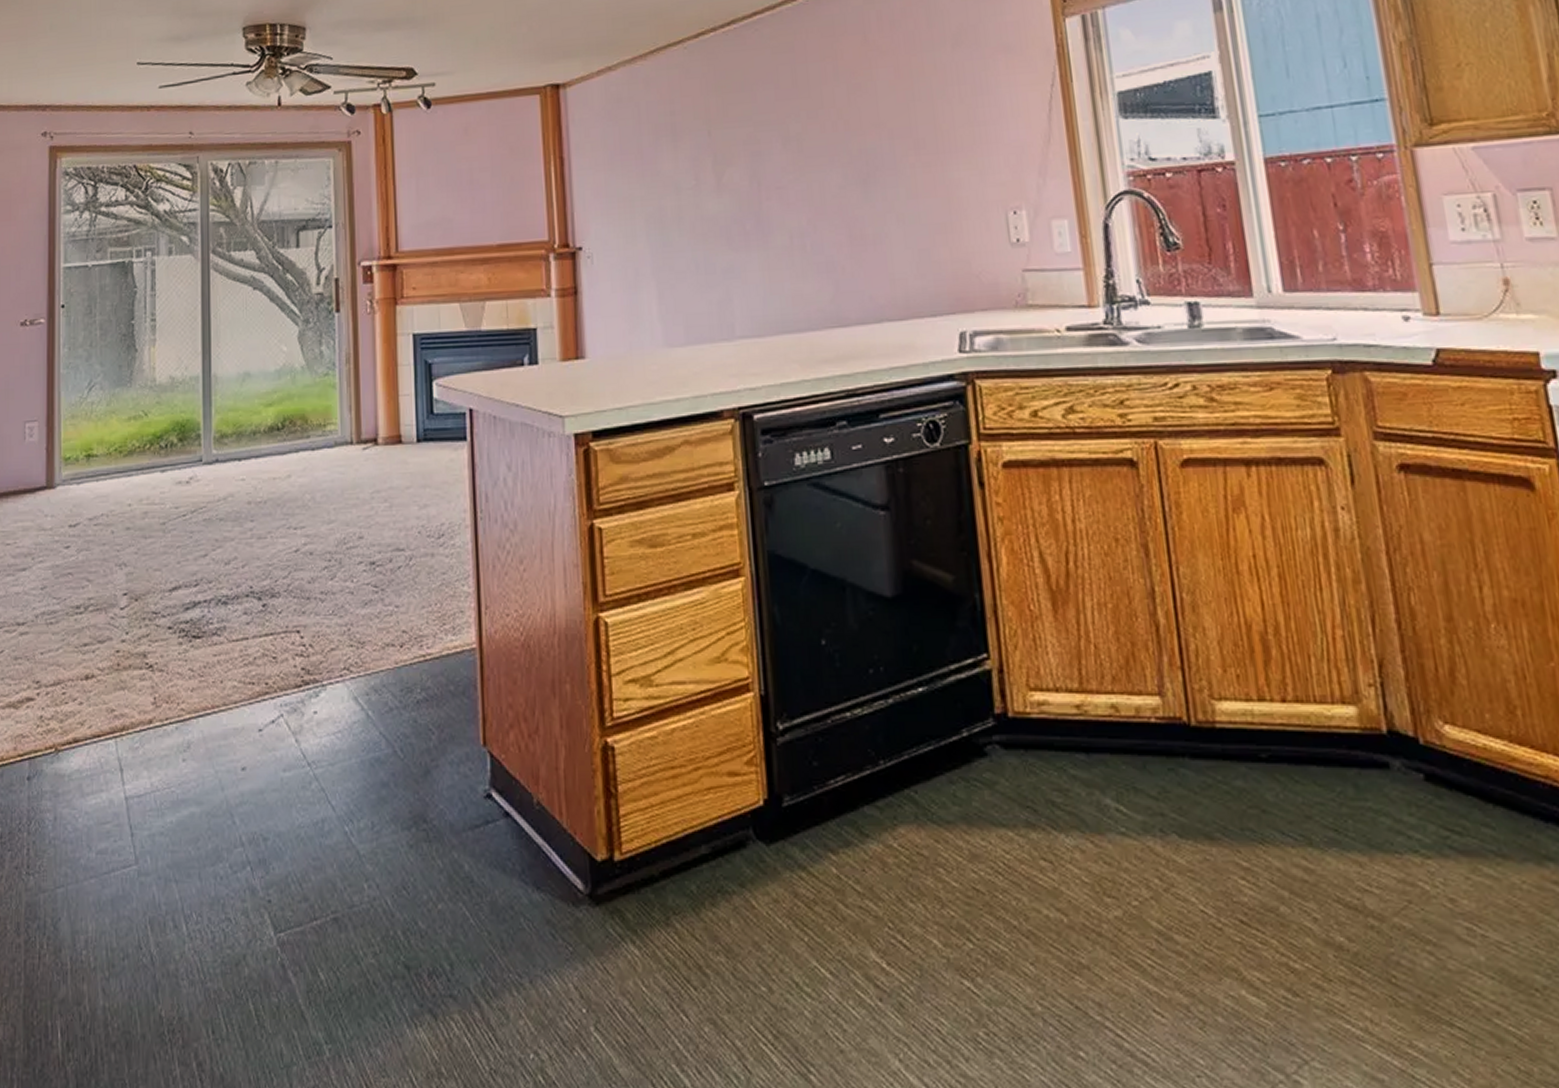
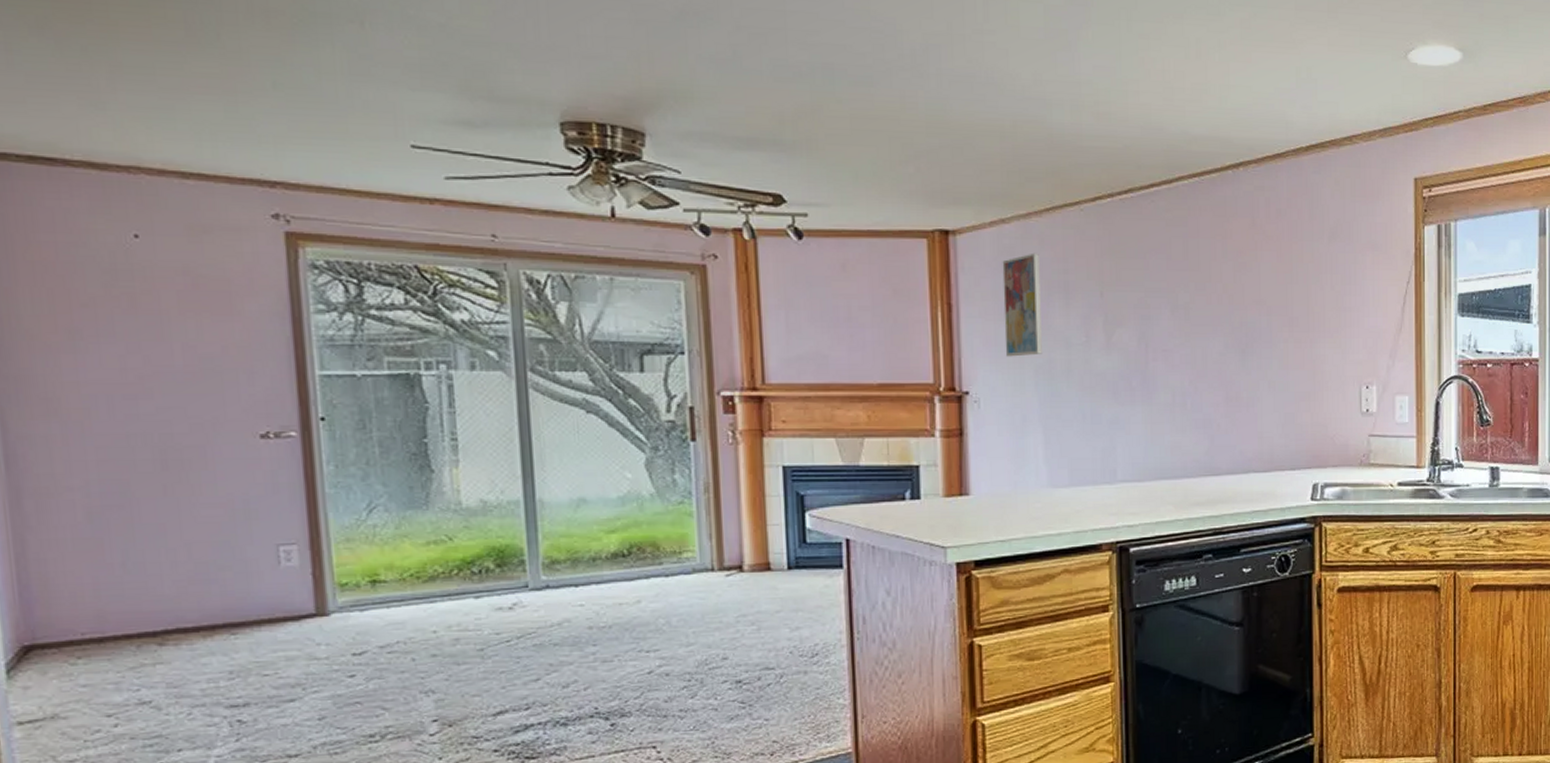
wall art: none [610,97,652,208] -> present [1002,253,1042,357]

